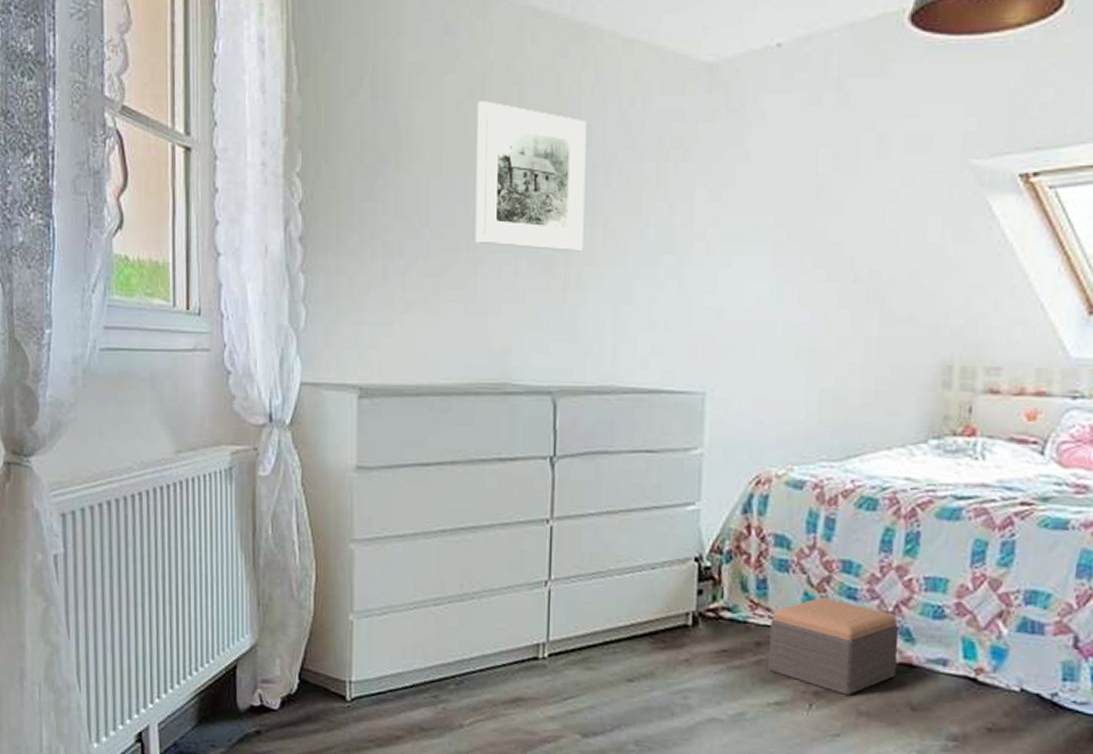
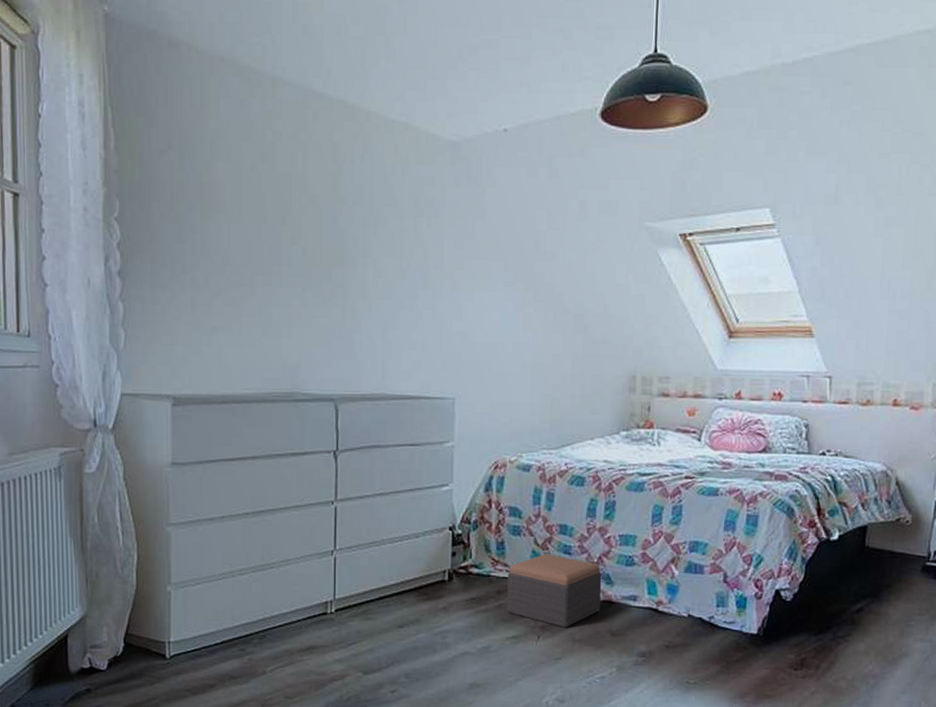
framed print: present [475,101,587,252] -> none [269,164,358,287]

